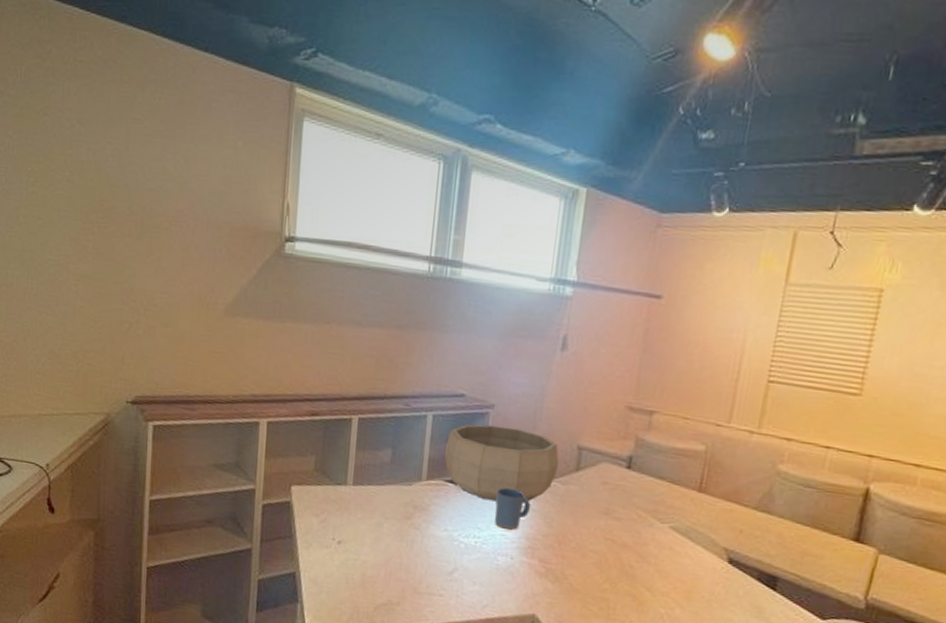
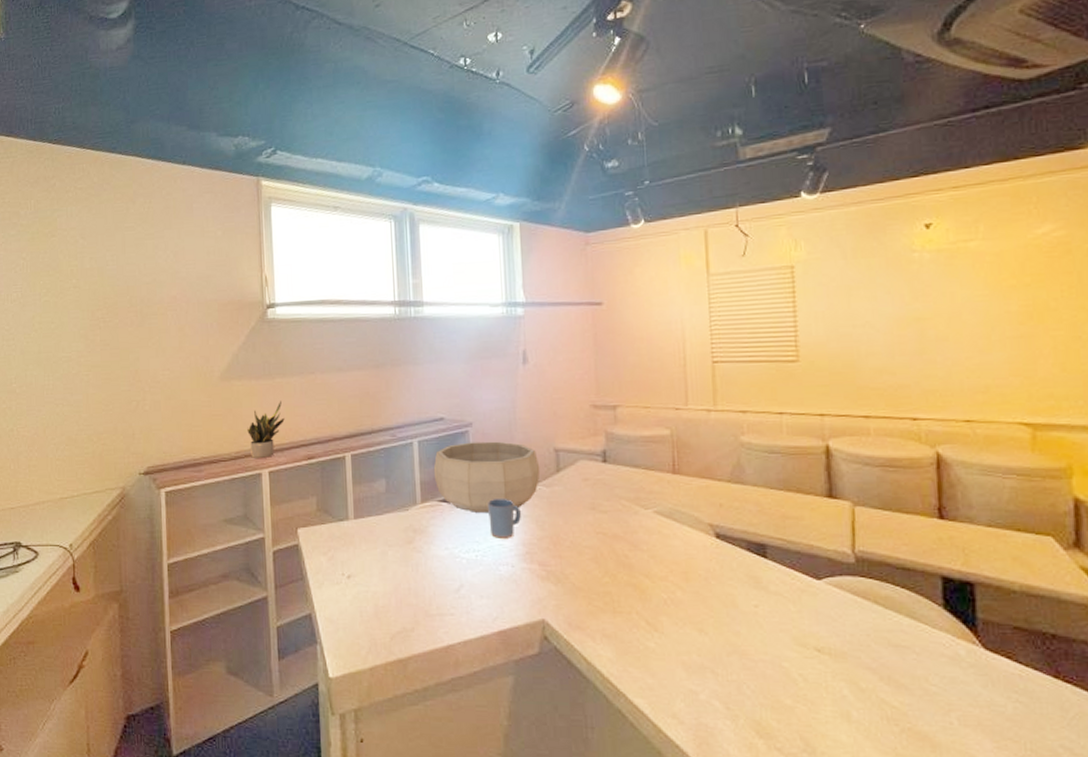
potted plant: none [248,348,291,407] -> present [247,401,285,459]

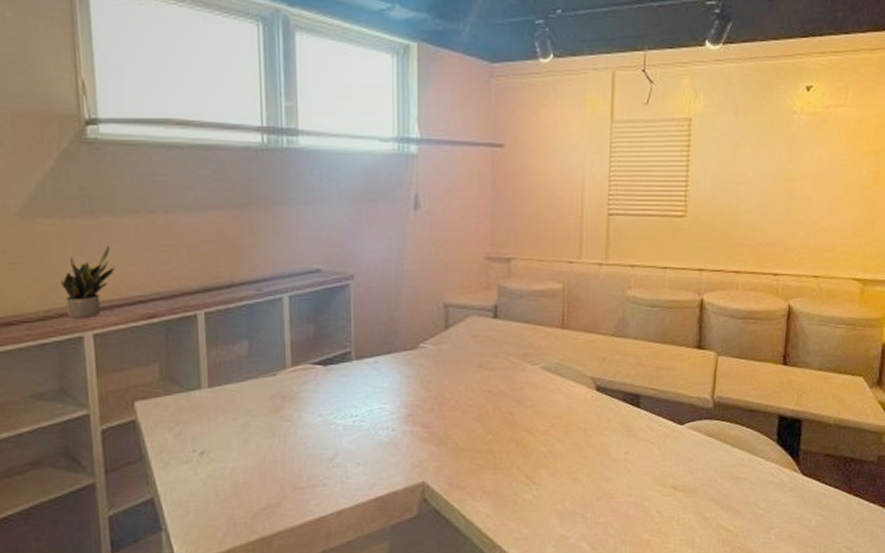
decorative bowl: present [433,441,540,512] -> none [307,296,428,375]
mug: present [488,498,521,538] -> none [369,358,404,401]

